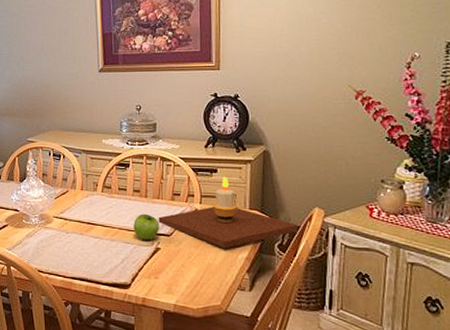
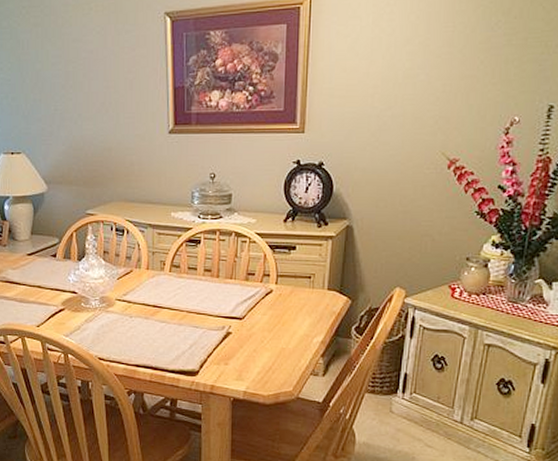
fruit: present [133,214,159,240] -> none [203,295,231,324]
candle: present [158,177,298,249] -> none [230,255,377,332]

